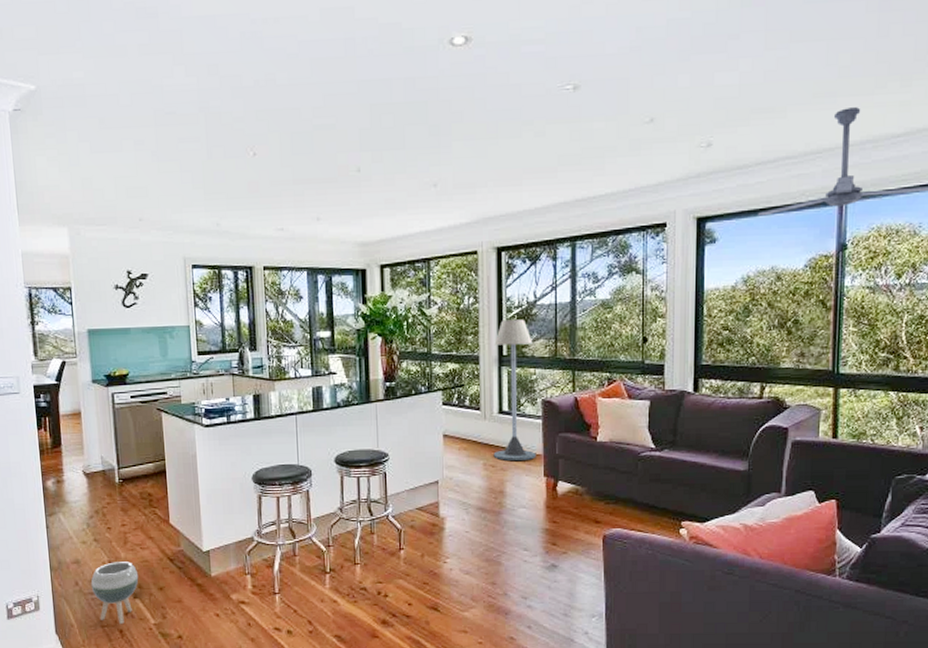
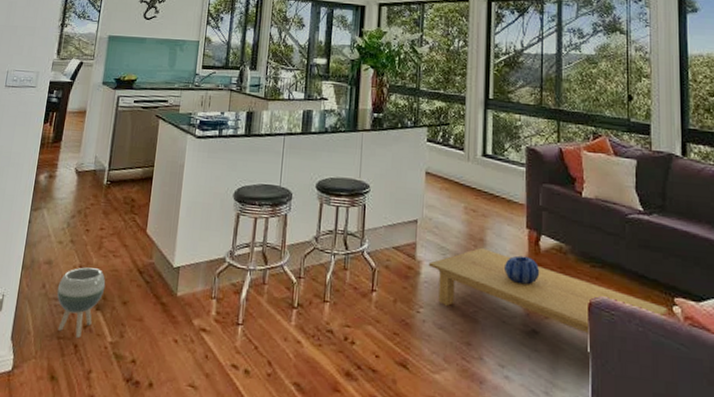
coffee table: none [452,498,676,562] -> present [428,247,668,334]
floor lamp: present [493,319,537,461] -> none [475,64,519,209]
decorative bowl: none [524,502,558,527] -> present [505,255,540,285]

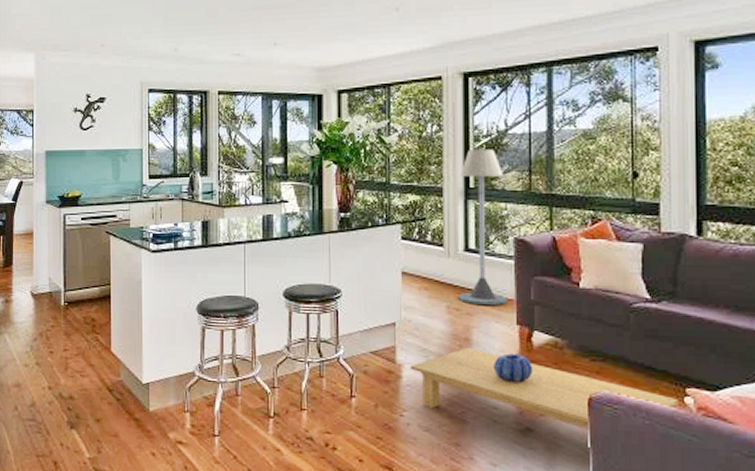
planter: present [57,267,106,339] -> none [29,388,77,456]
floor lamp: none [475,64,519,209] -> present [458,149,508,305]

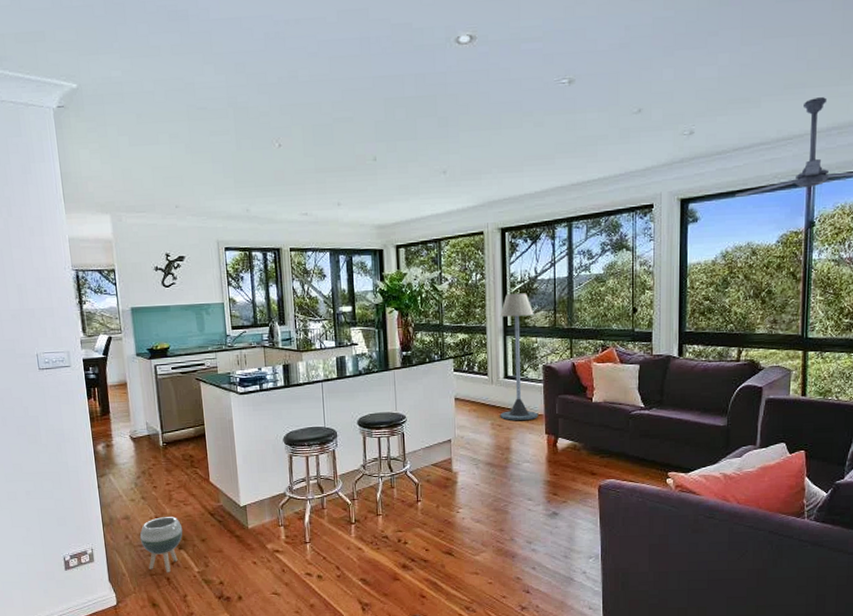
planter: none [29,388,77,456] -> present [139,517,183,573]
coffee table: present [410,347,679,430] -> none [463,454,663,509]
decorative bowl: present [494,353,533,383] -> none [528,456,558,479]

